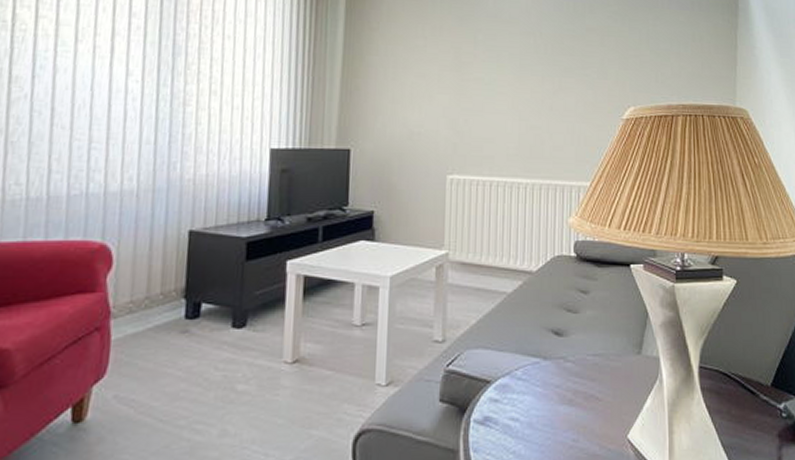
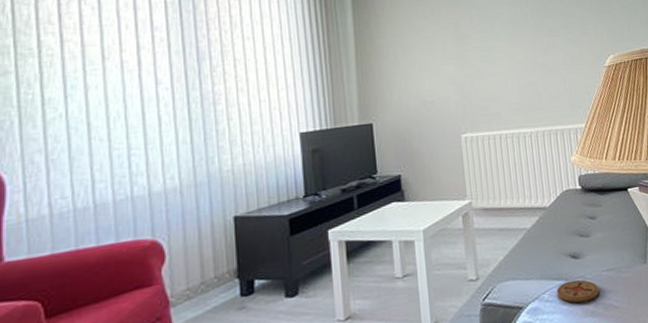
coaster: none [532,360,582,387] -> present [556,279,600,303]

